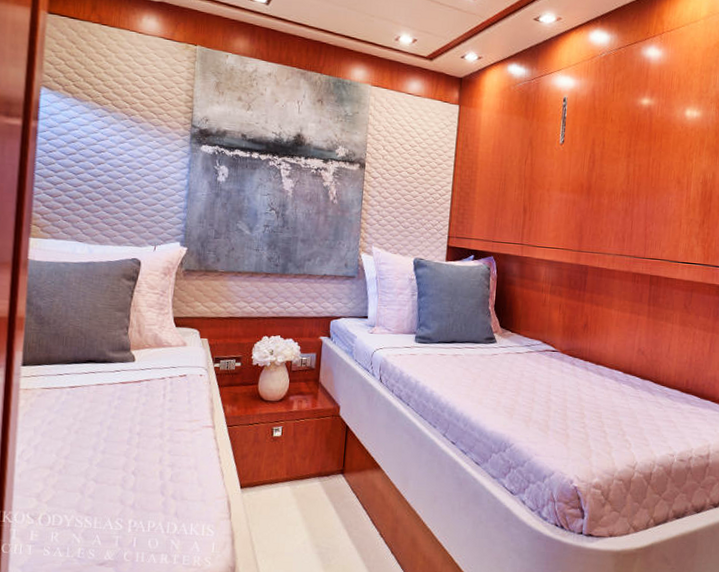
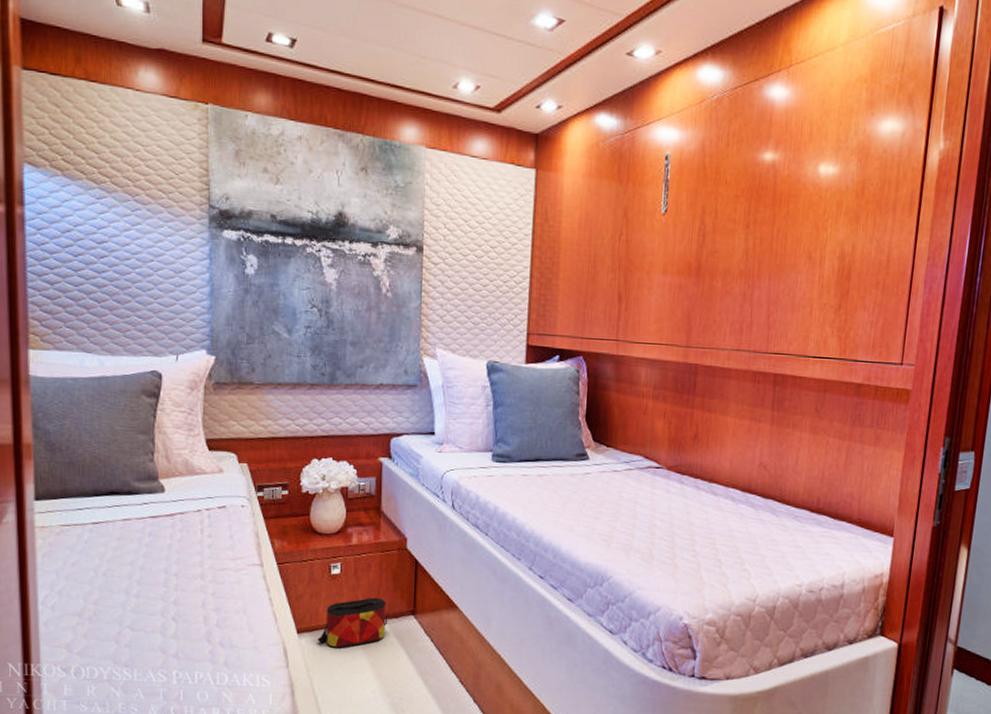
bag: none [257,457,320,503] -> present [317,597,388,648]

